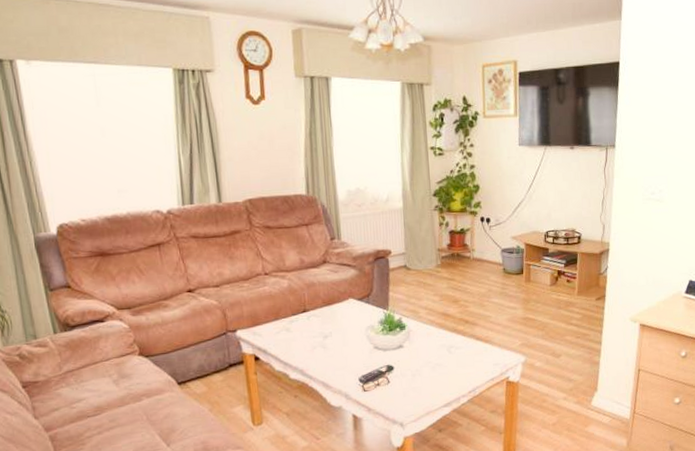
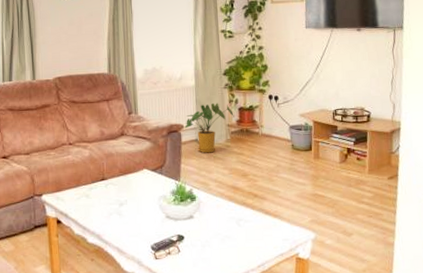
house plant: none [392,226,445,280] -> present [184,103,234,153]

